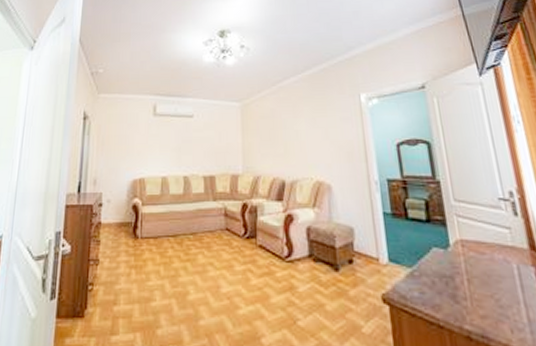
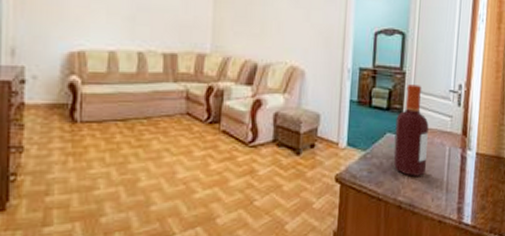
bottle: none [440,194,493,300] -> present [393,84,429,176]

